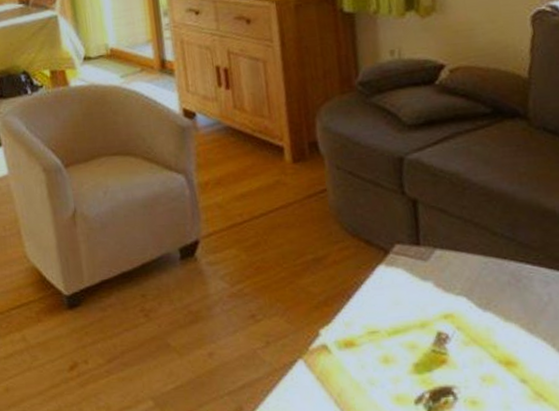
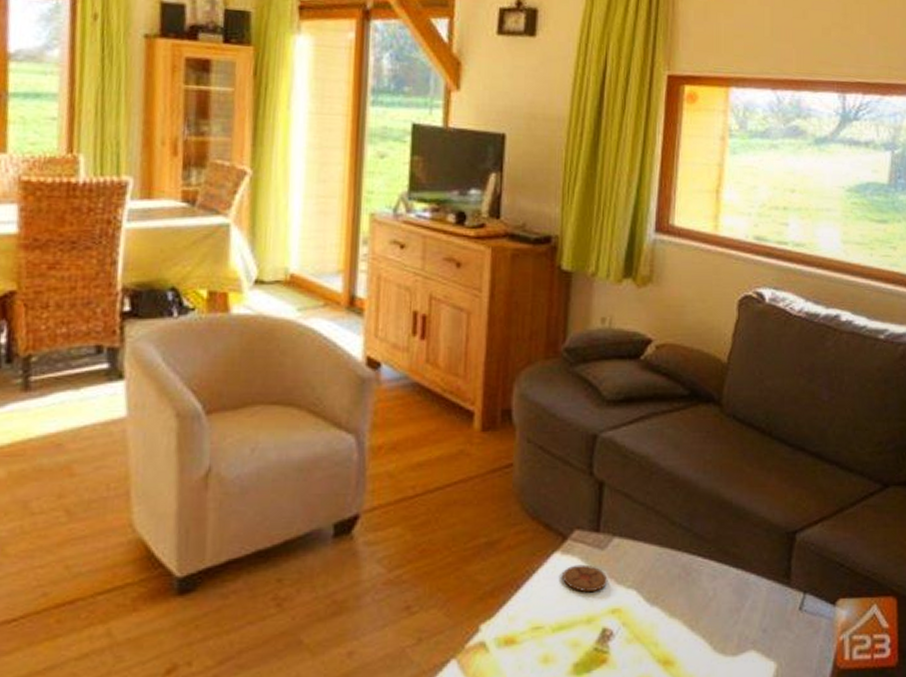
coaster: none [390,275,436,300] -> present [563,564,608,592]

